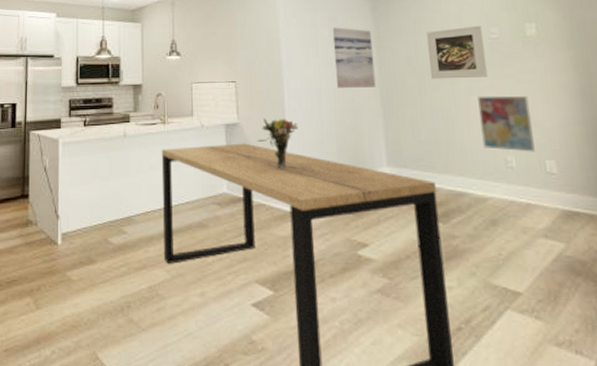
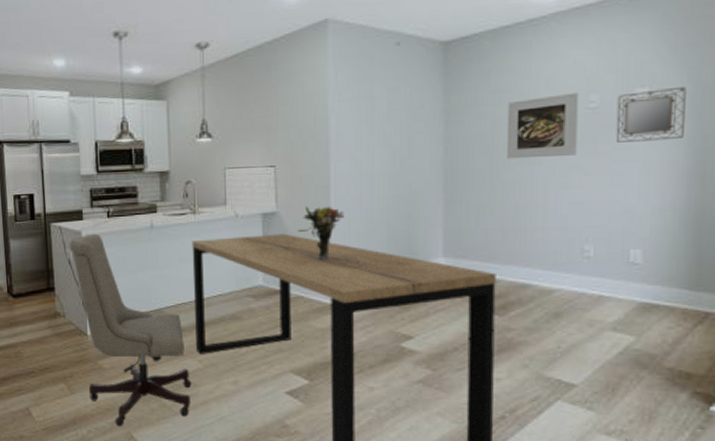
chair: none [46,141,160,346] -> present [69,233,192,427]
wall art: present [332,27,376,88] -> none [392,99,440,171]
wall art: present [477,95,535,152] -> none [558,176,623,241]
home mirror: none [512,23,570,67] -> present [615,86,686,142]

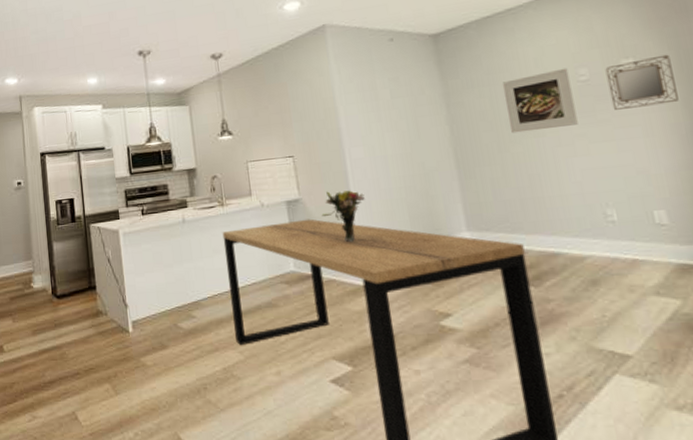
chair: present [69,233,192,427] -> none [108,231,235,428]

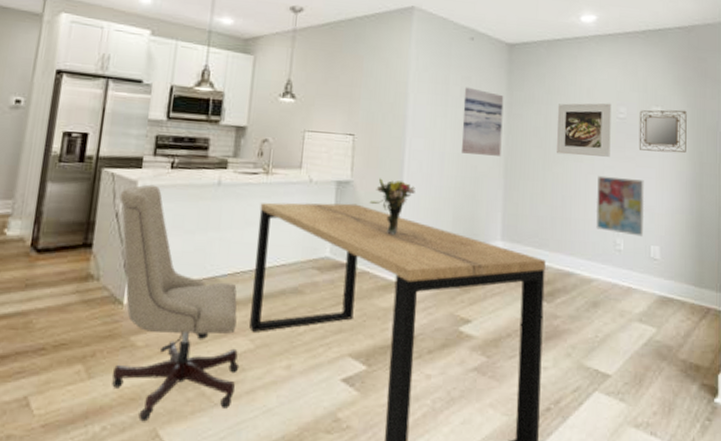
chair: none [108,231,235,428] -> present [112,184,240,422]
wall art: none [394,87,448,153] -> present [461,87,504,156]
wall art: none [567,141,640,204] -> present [596,175,645,237]

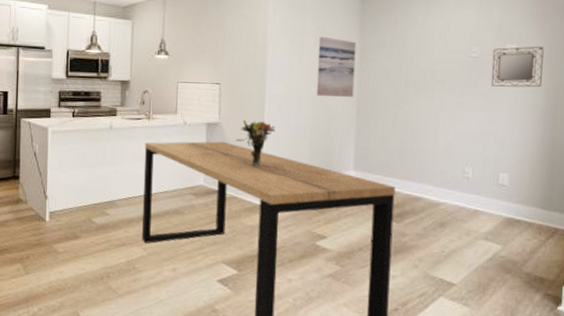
chair: present [112,184,240,422] -> none [36,130,136,306]
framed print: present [556,103,612,157] -> none [408,43,464,94]
wall art: present [596,175,645,237] -> none [445,111,495,165]

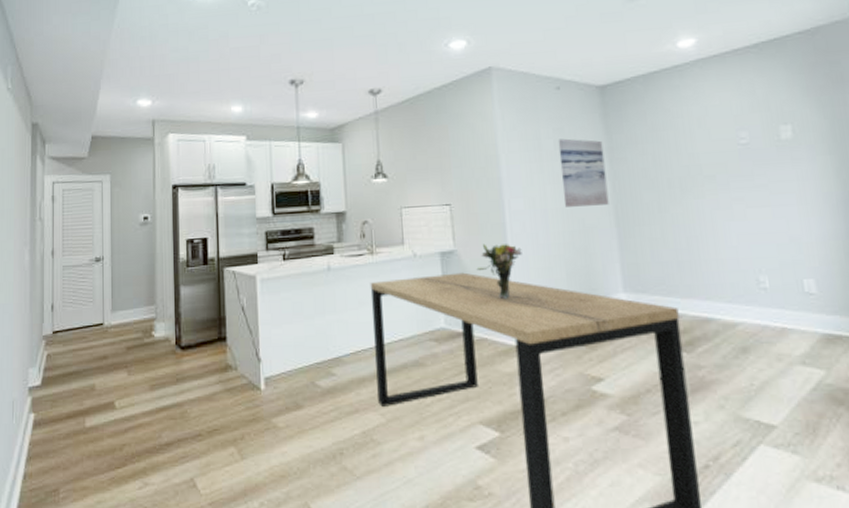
home mirror: present [491,46,544,88] -> none [764,123,831,176]

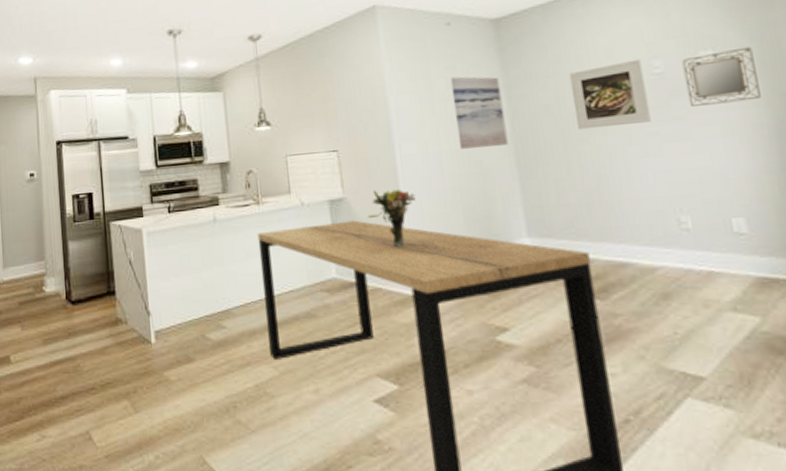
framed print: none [665,130,737,194] -> present [568,59,651,130]
home mirror: none [764,123,831,176] -> present [681,46,761,107]

